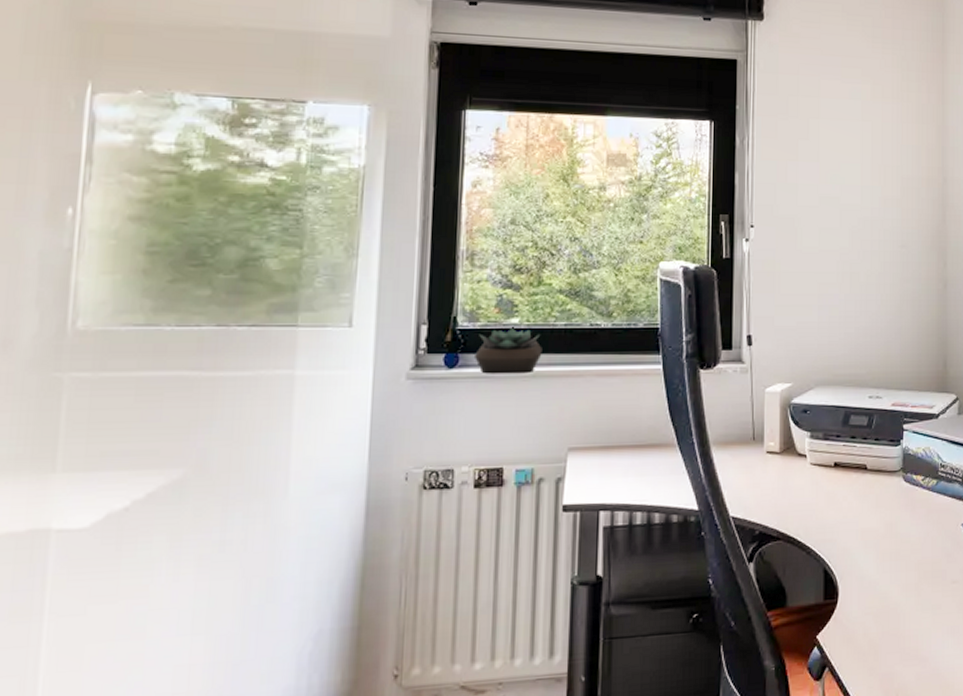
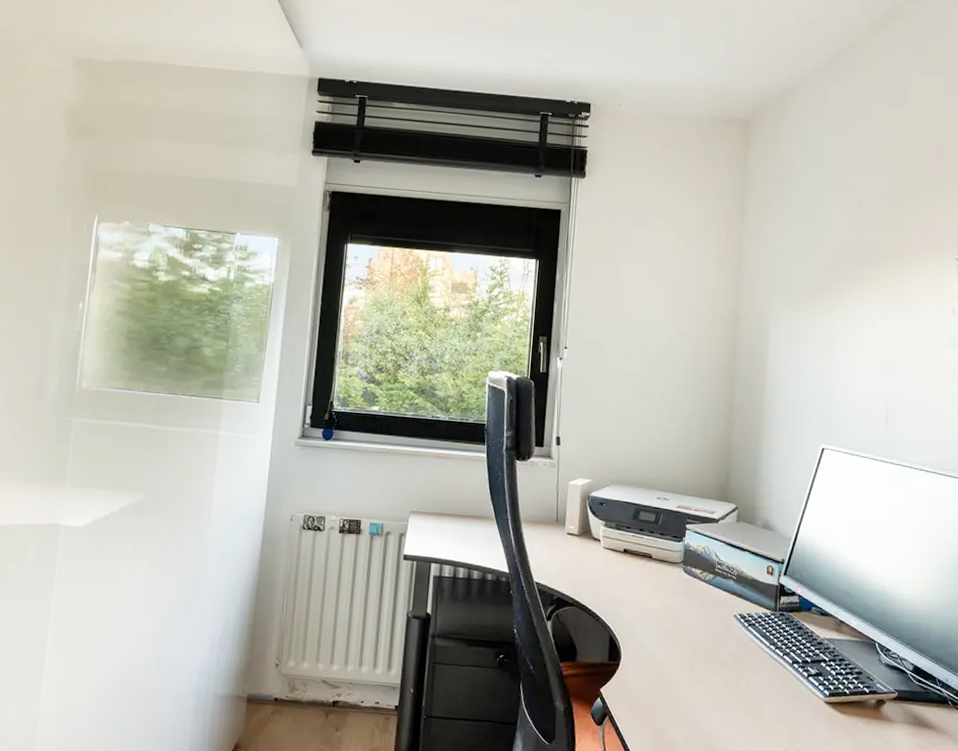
succulent plant: present [475,328,542,374] -> none [345,414,395,450]

